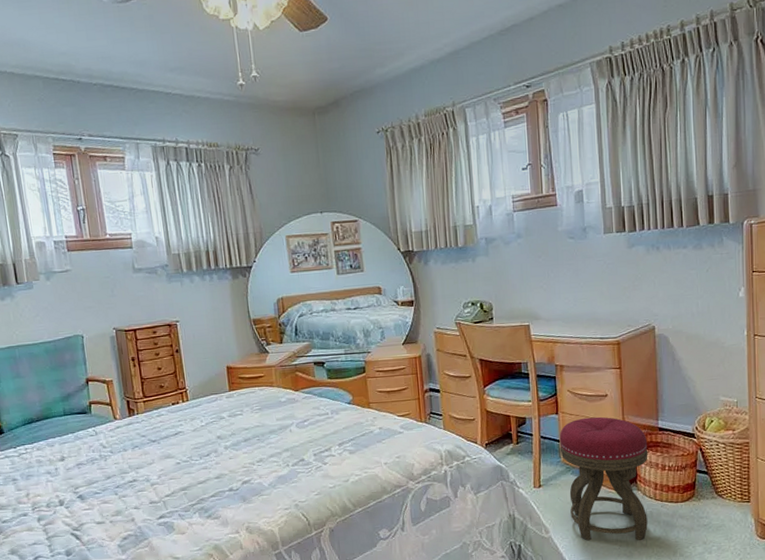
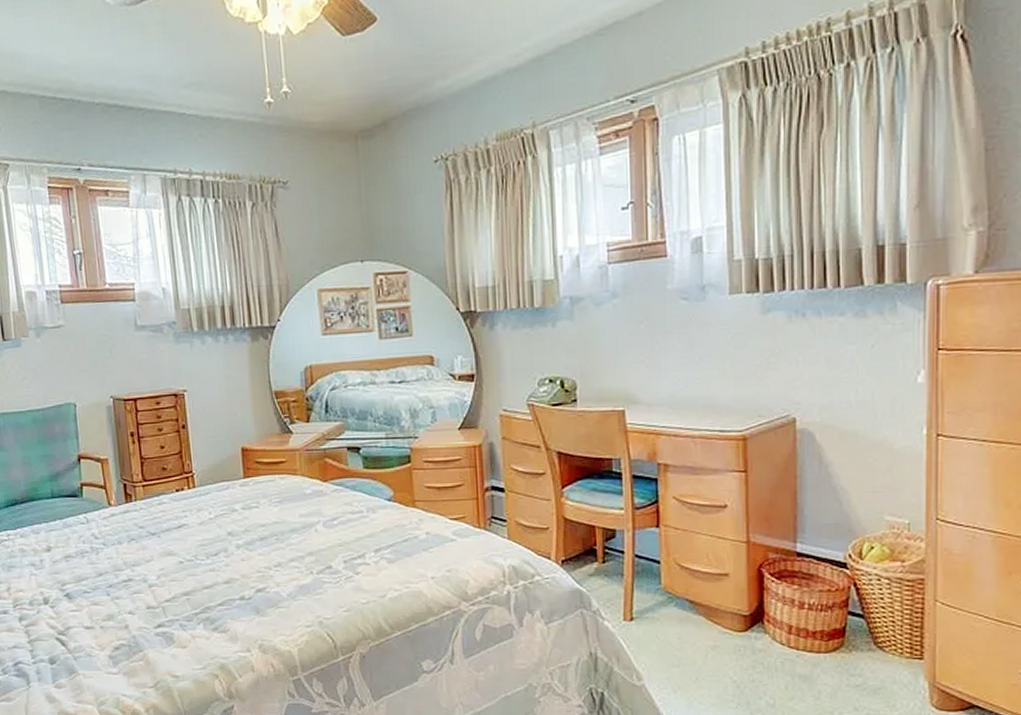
stool: present [559,416,648,541] -> none [659,533,781,700]

